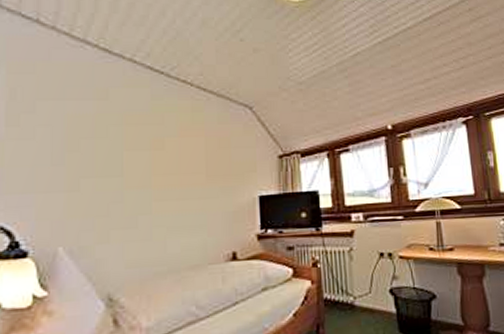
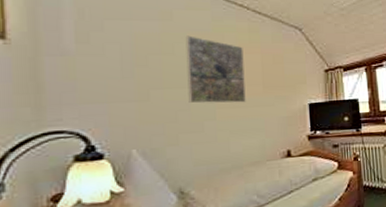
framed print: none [121,116,186,195] -> present [185,35,246,104]

